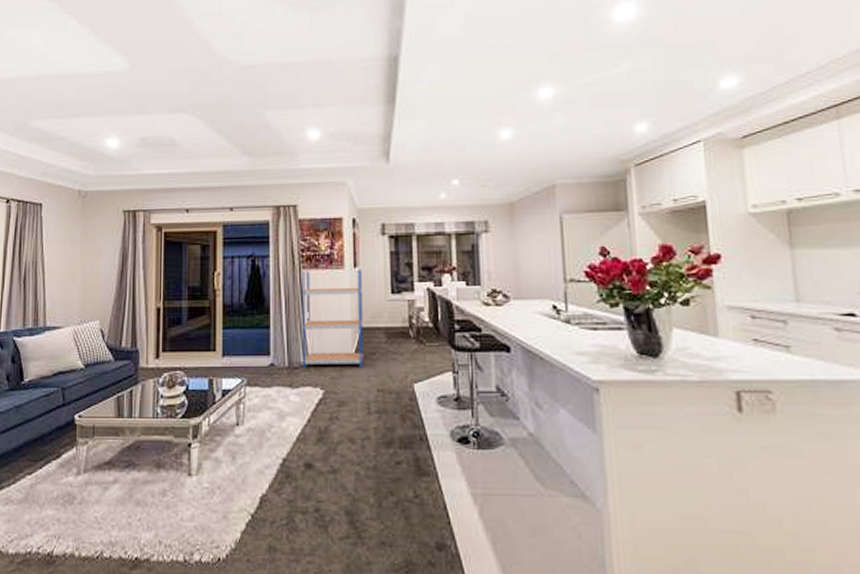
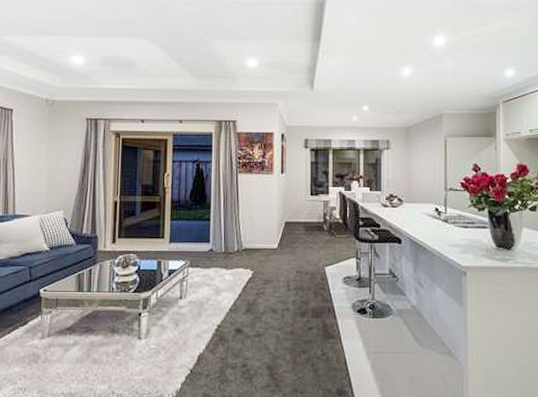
shelving unit: present [302,268,364,369] -> none [236,174,287,254]

